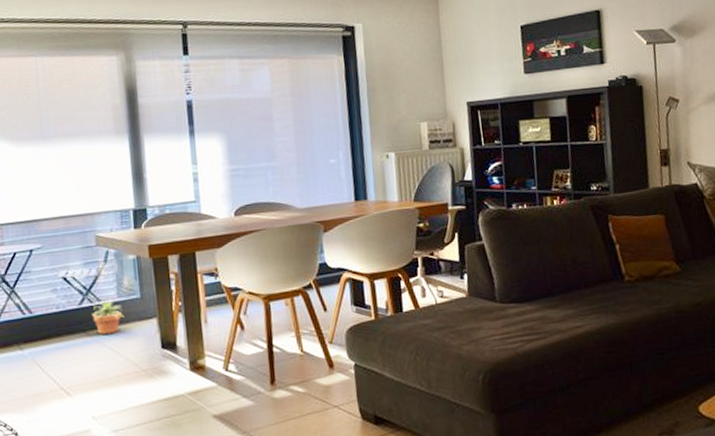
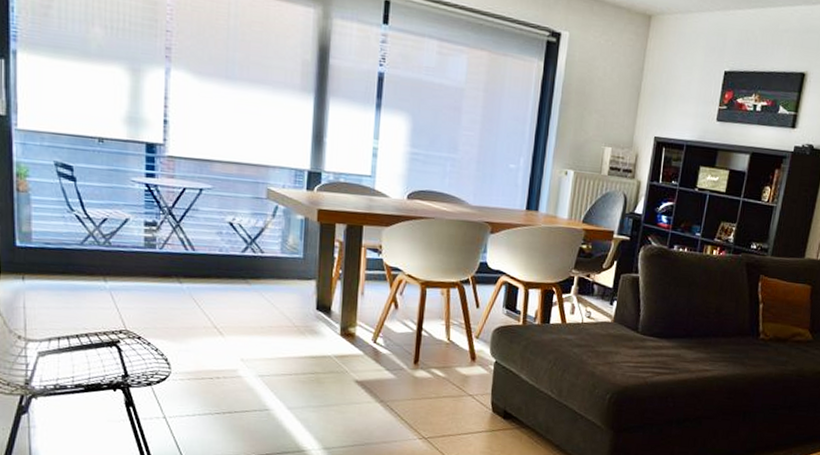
potted plant: present [91,297,125,335] -> none [252,252,285,286]

